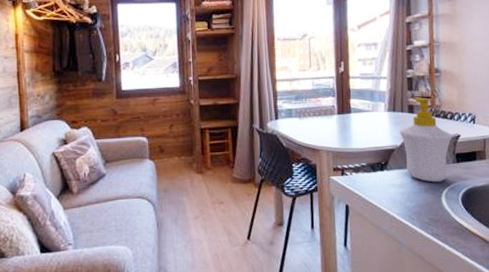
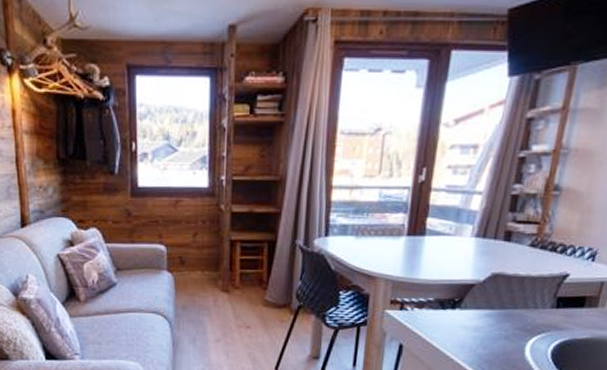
soap bottle: present [399,96,453,183] -> none [486,220,559,329]

